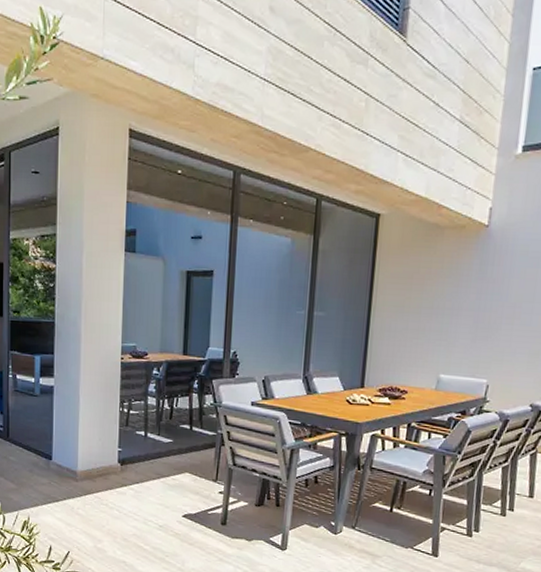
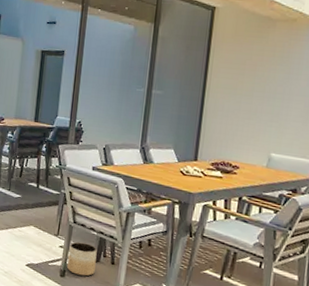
planter: none [229,485,260,522] -> present [67,242,97,277]

